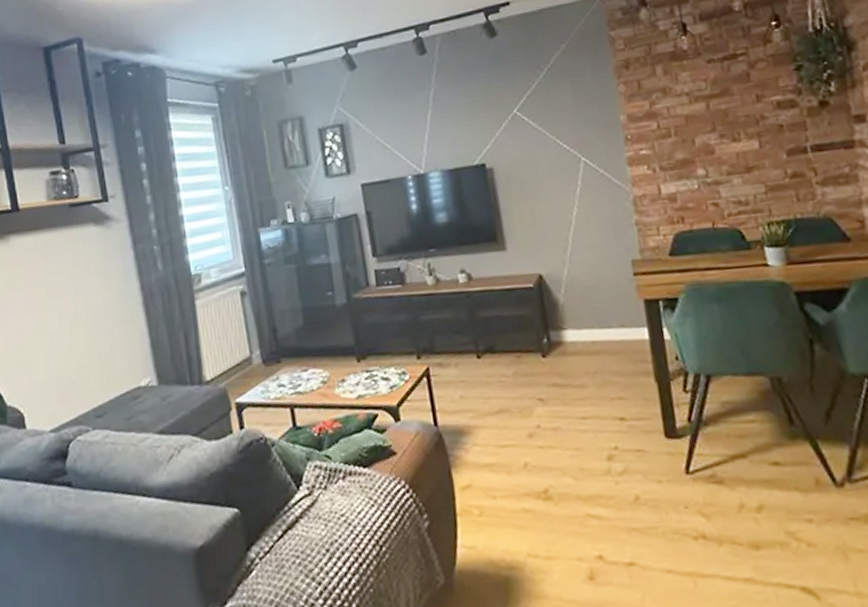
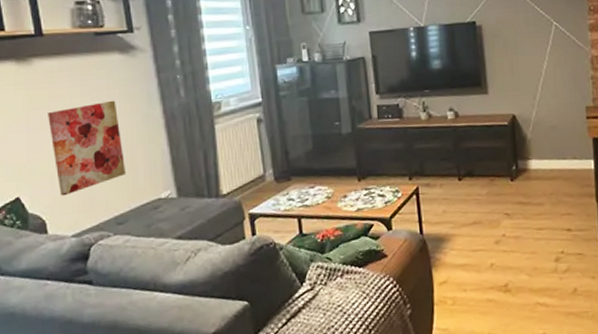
wall art: none [25,277,105,386] -> present [48,100,127,196]

